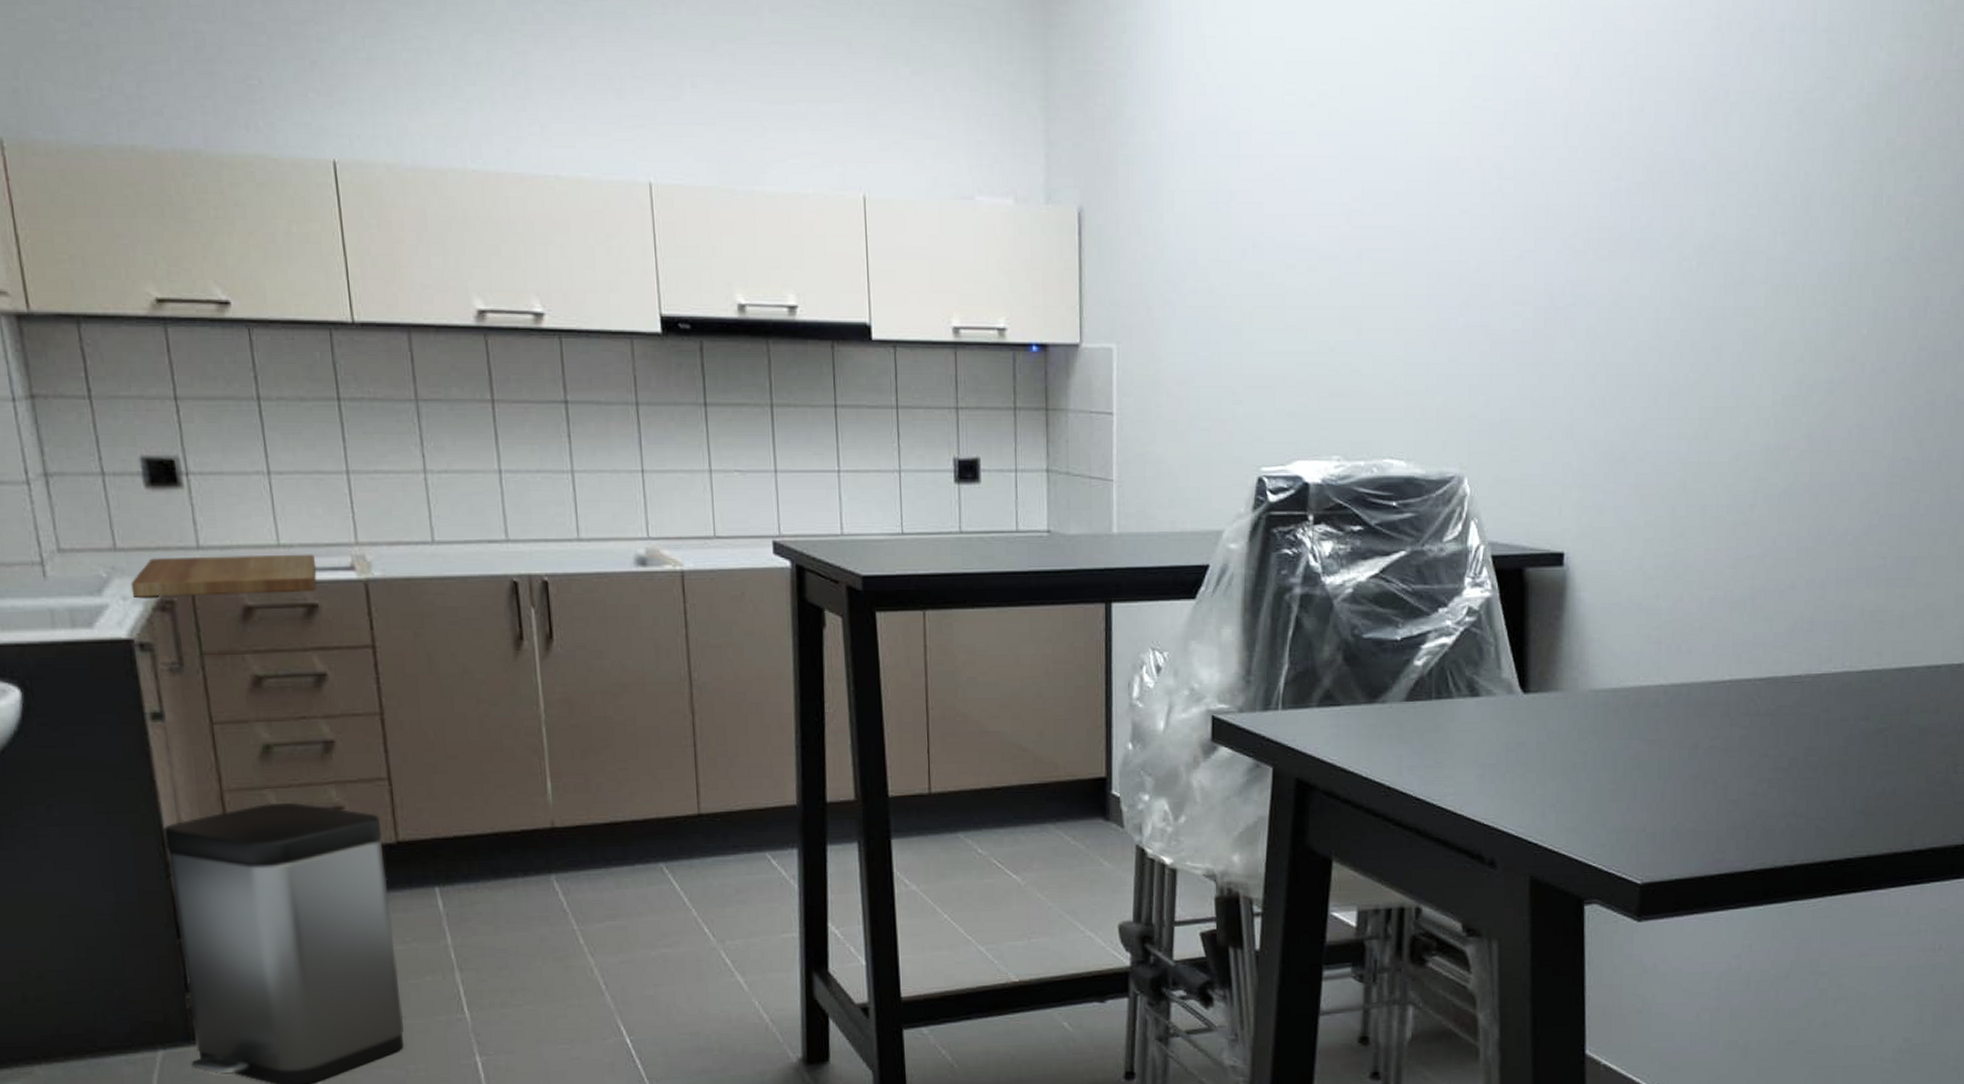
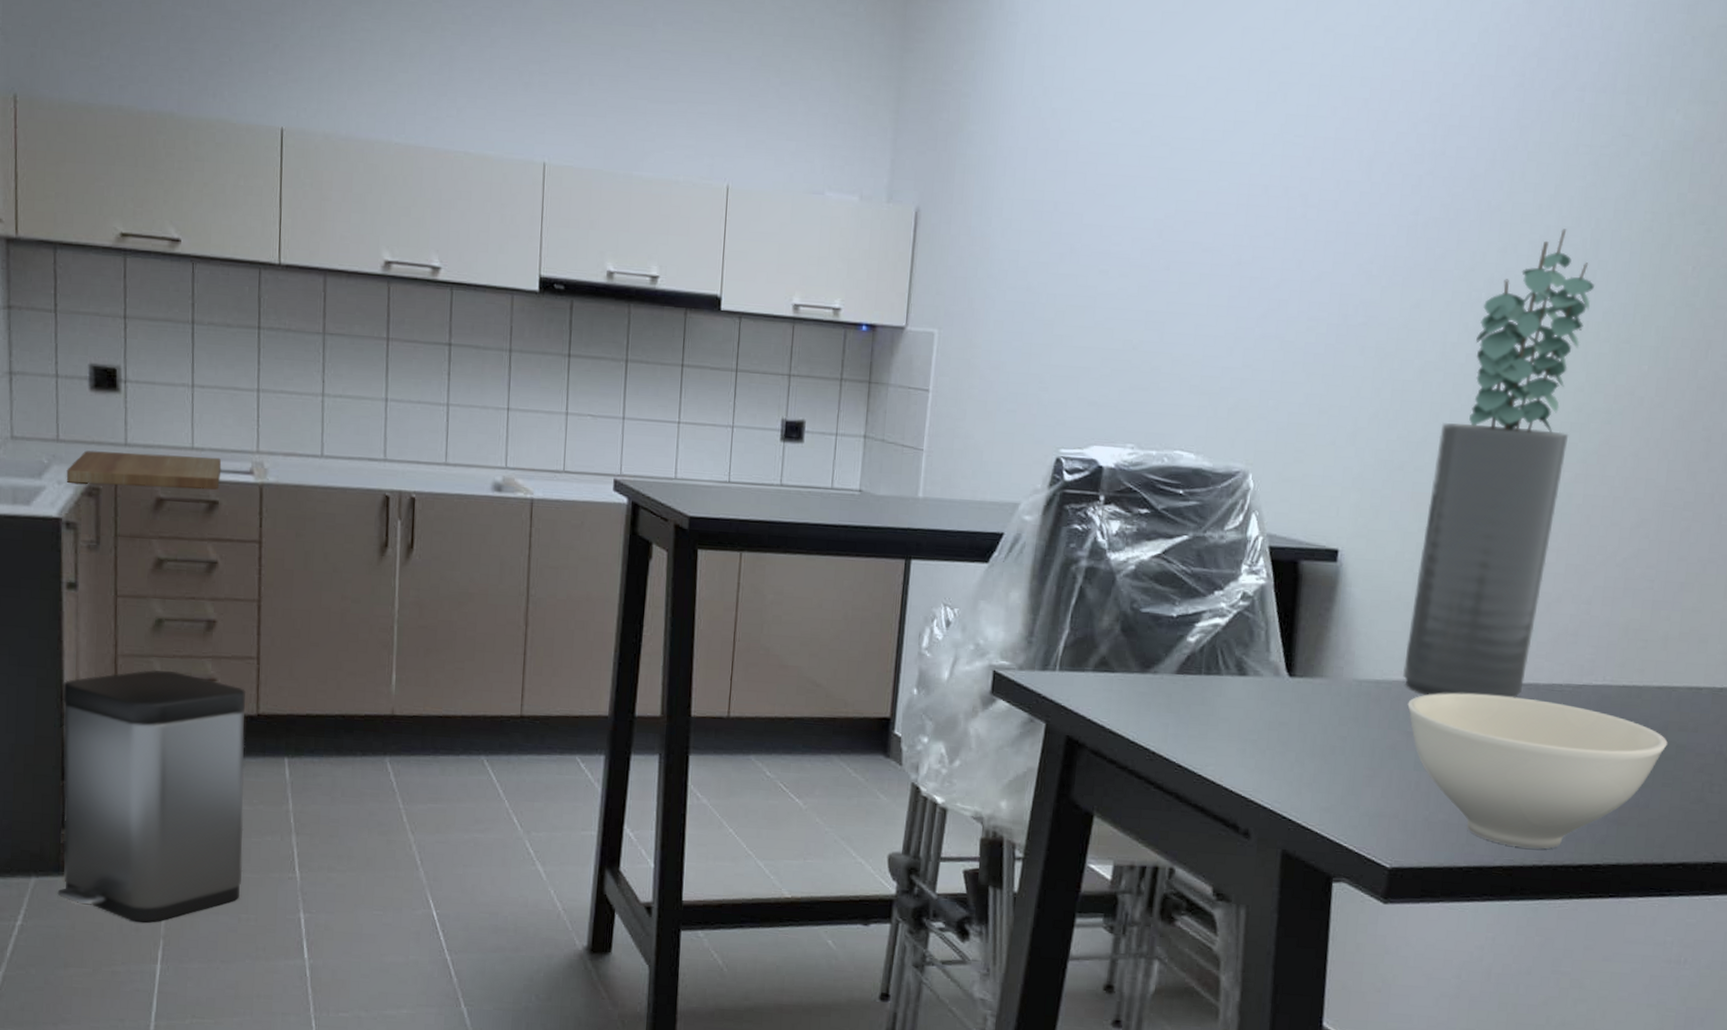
vase: none [1640,185,1807,698] -> present [1403,229,1594,698]
bowl: none [1647,693,1910,849] -> present [1407,692,1668,849]

